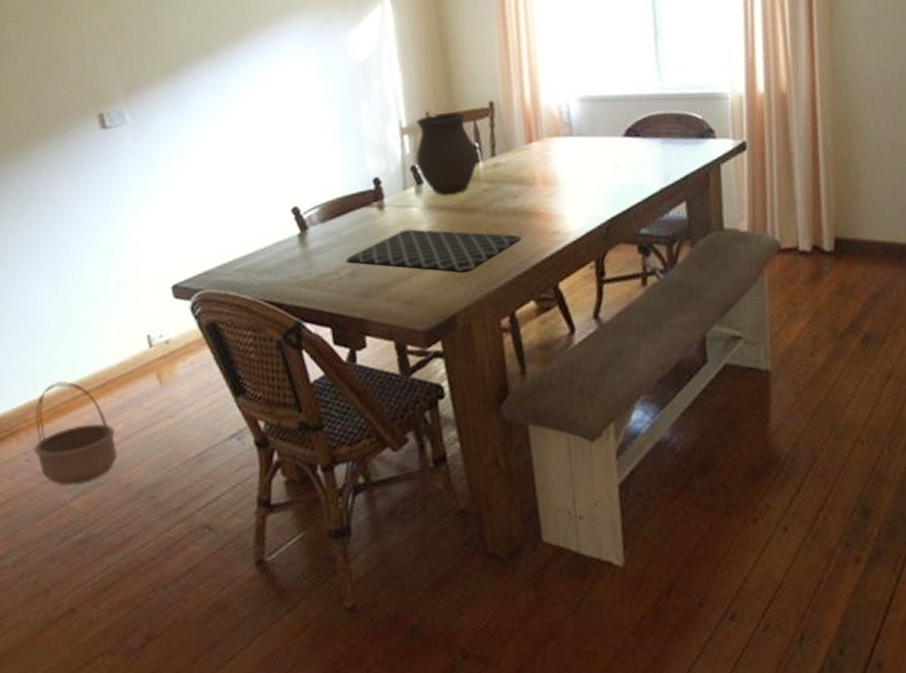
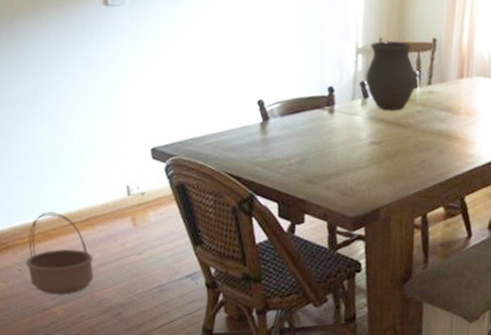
placemat: present [346,229,521,272] -> none [297,133,441,176]

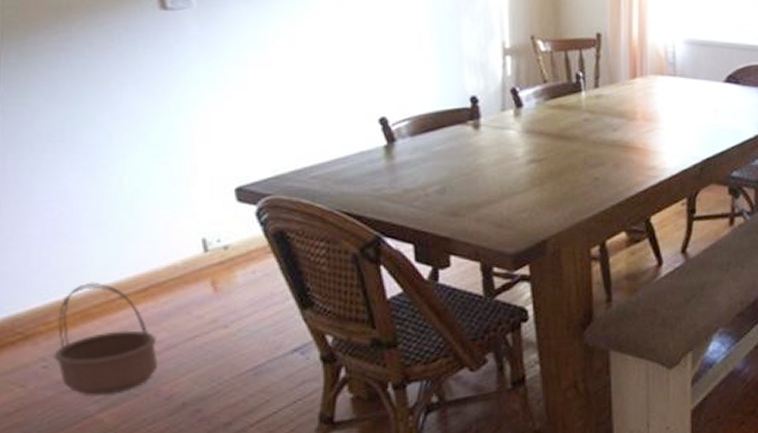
vase: present [365,40,417,111] -> none [517,38,581,121]

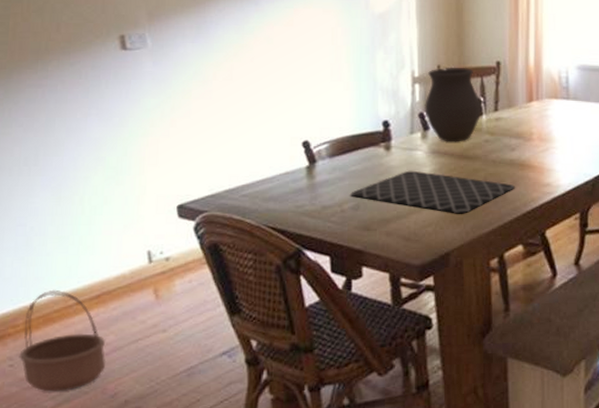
placemat: none [435,151,617,199] -> present [350,170,515,214]
vase: none [517,38,581,121] -> present [424,67,482,142]

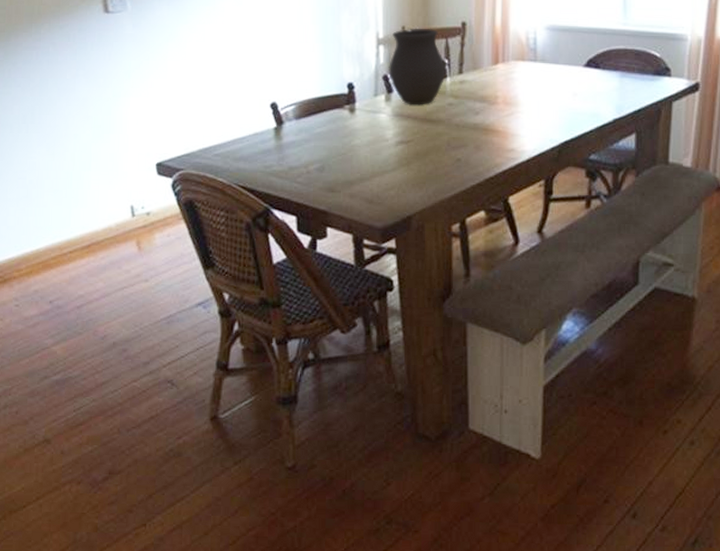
basket: present [19,289,106,392] -> none [23,238,97,331]
placemat: present [350,170,515,214] -> none [316,133,478,178]

